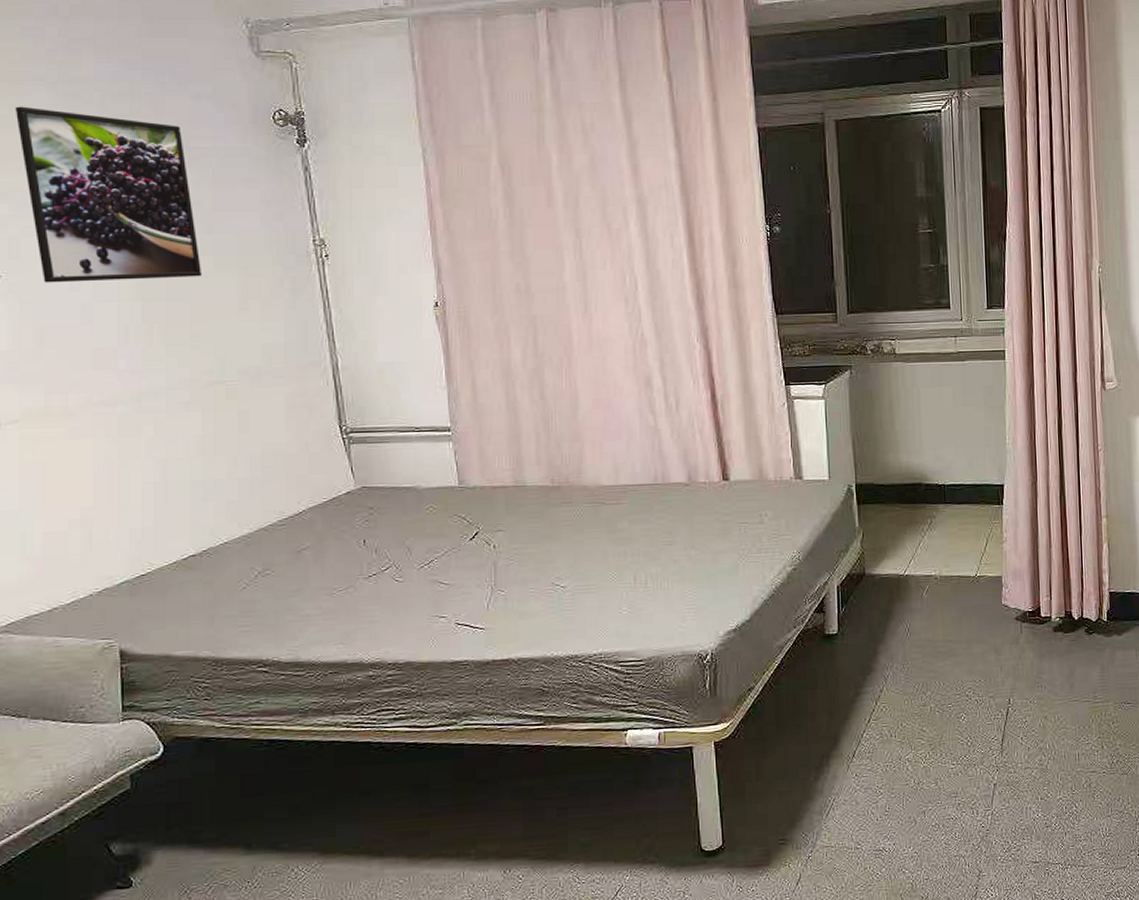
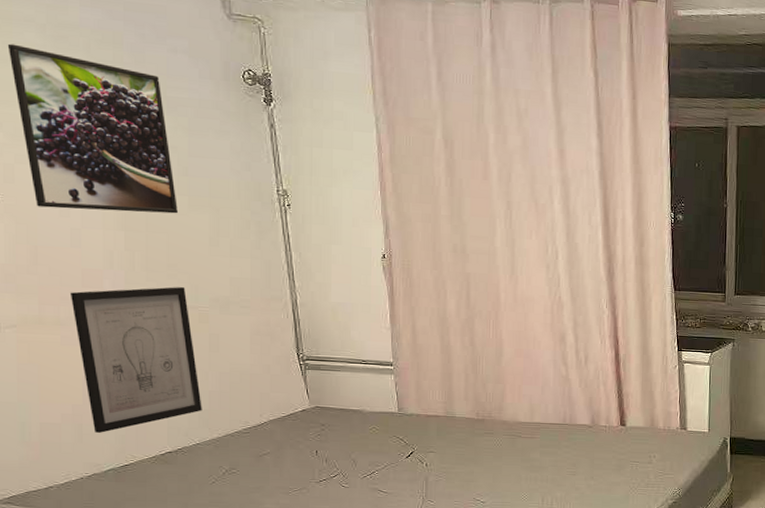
wall art: none [79,360,231,539] -> present [69,287,202,433]

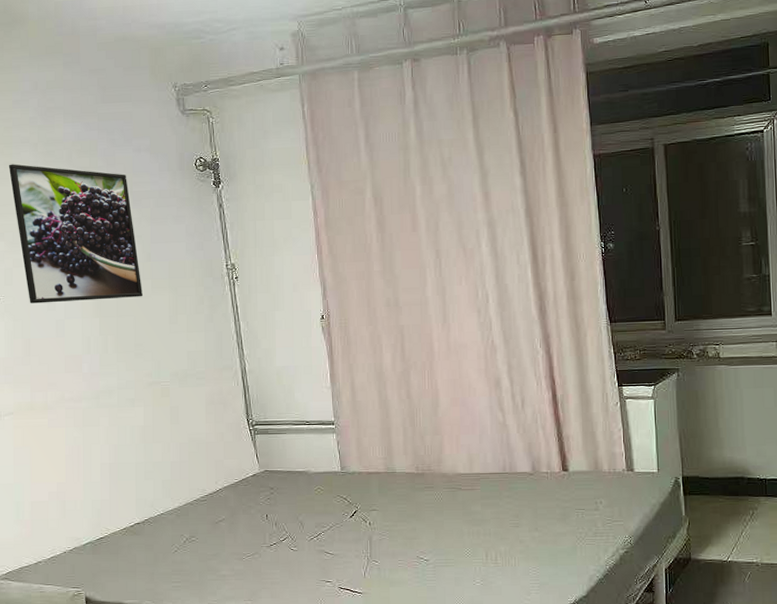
wall art: present [69,287,202,433] -> none [55,365,165,508]

